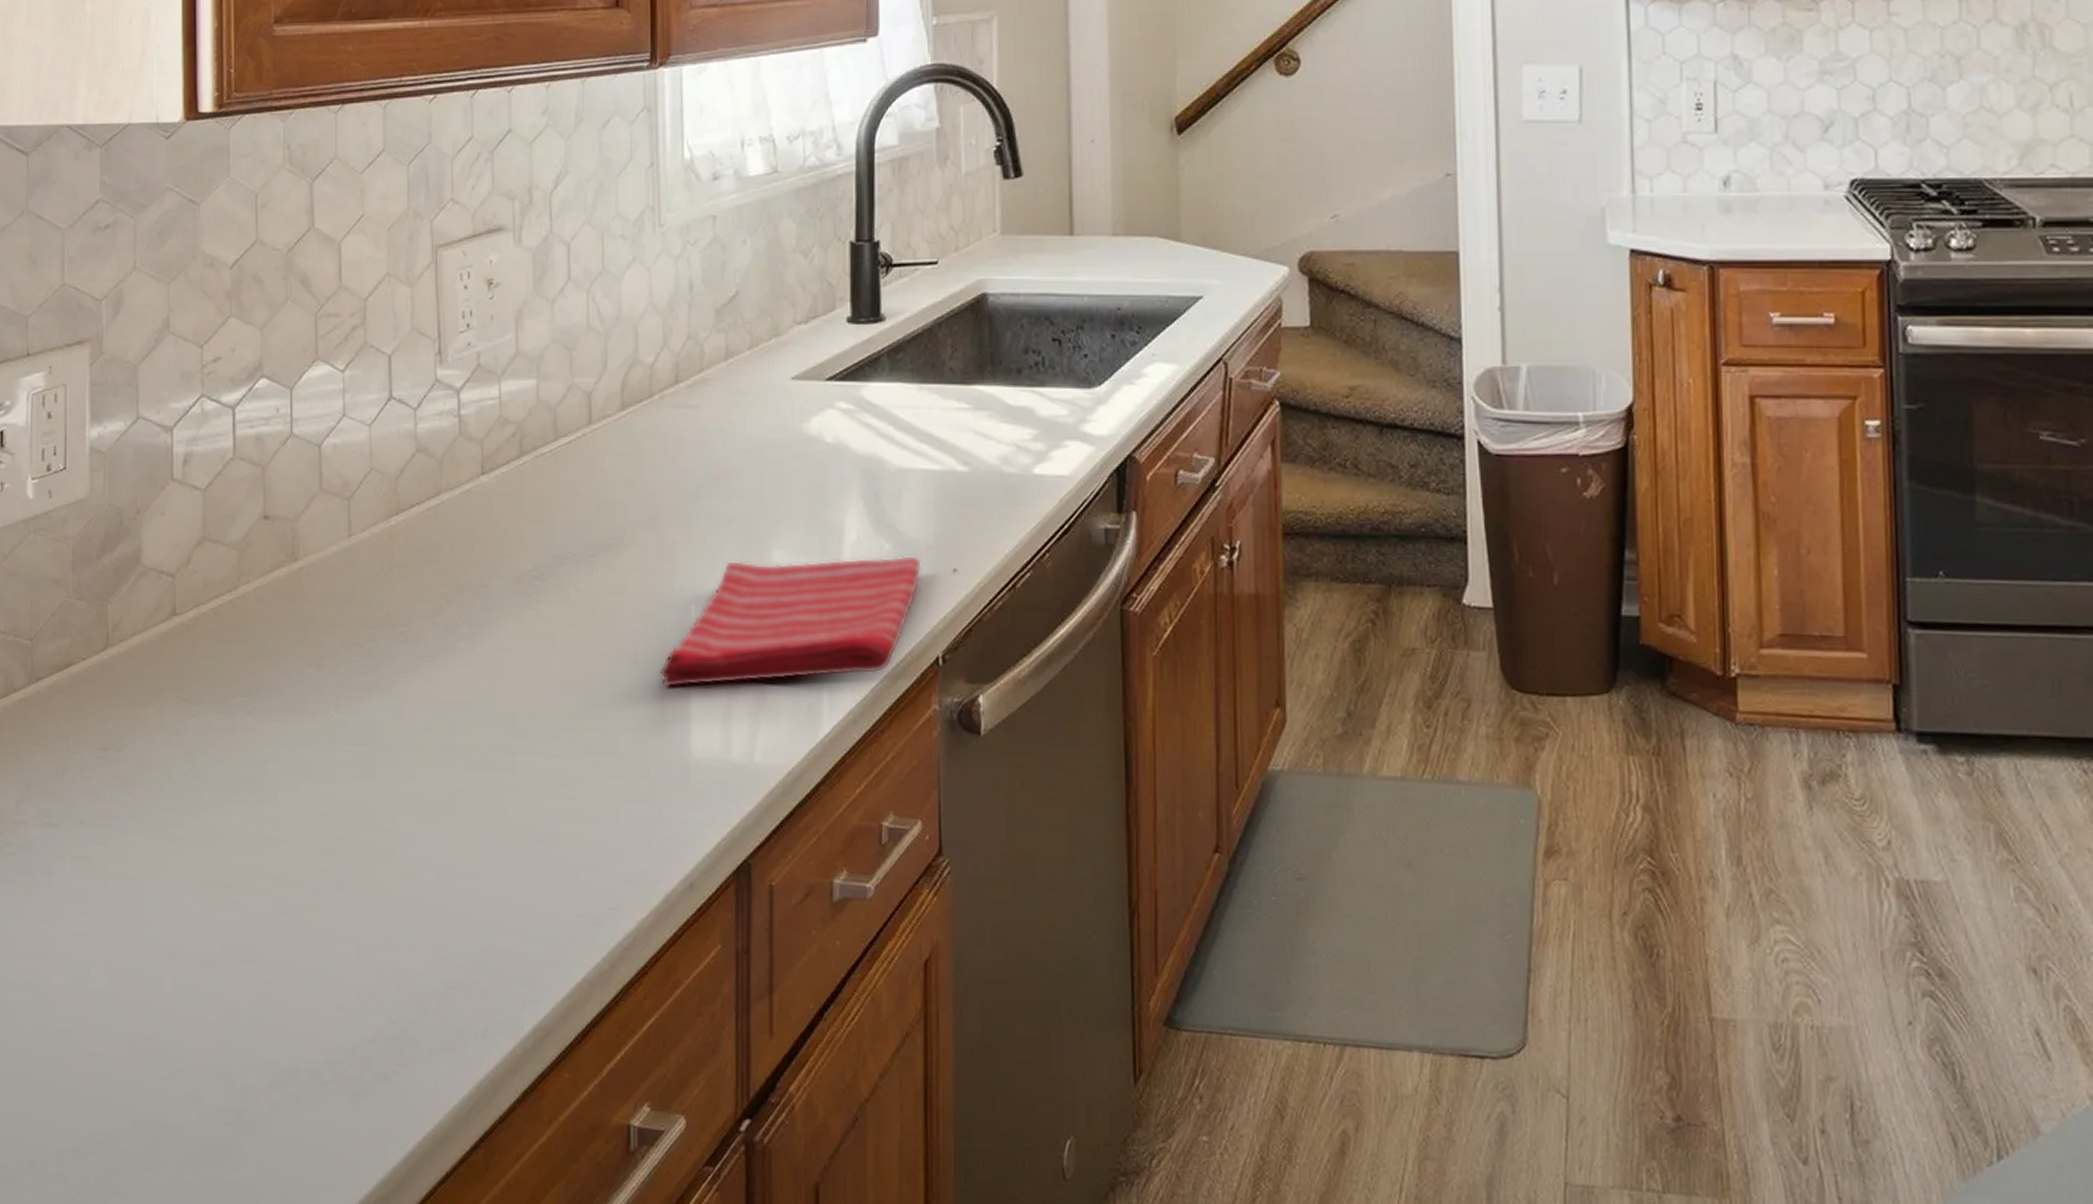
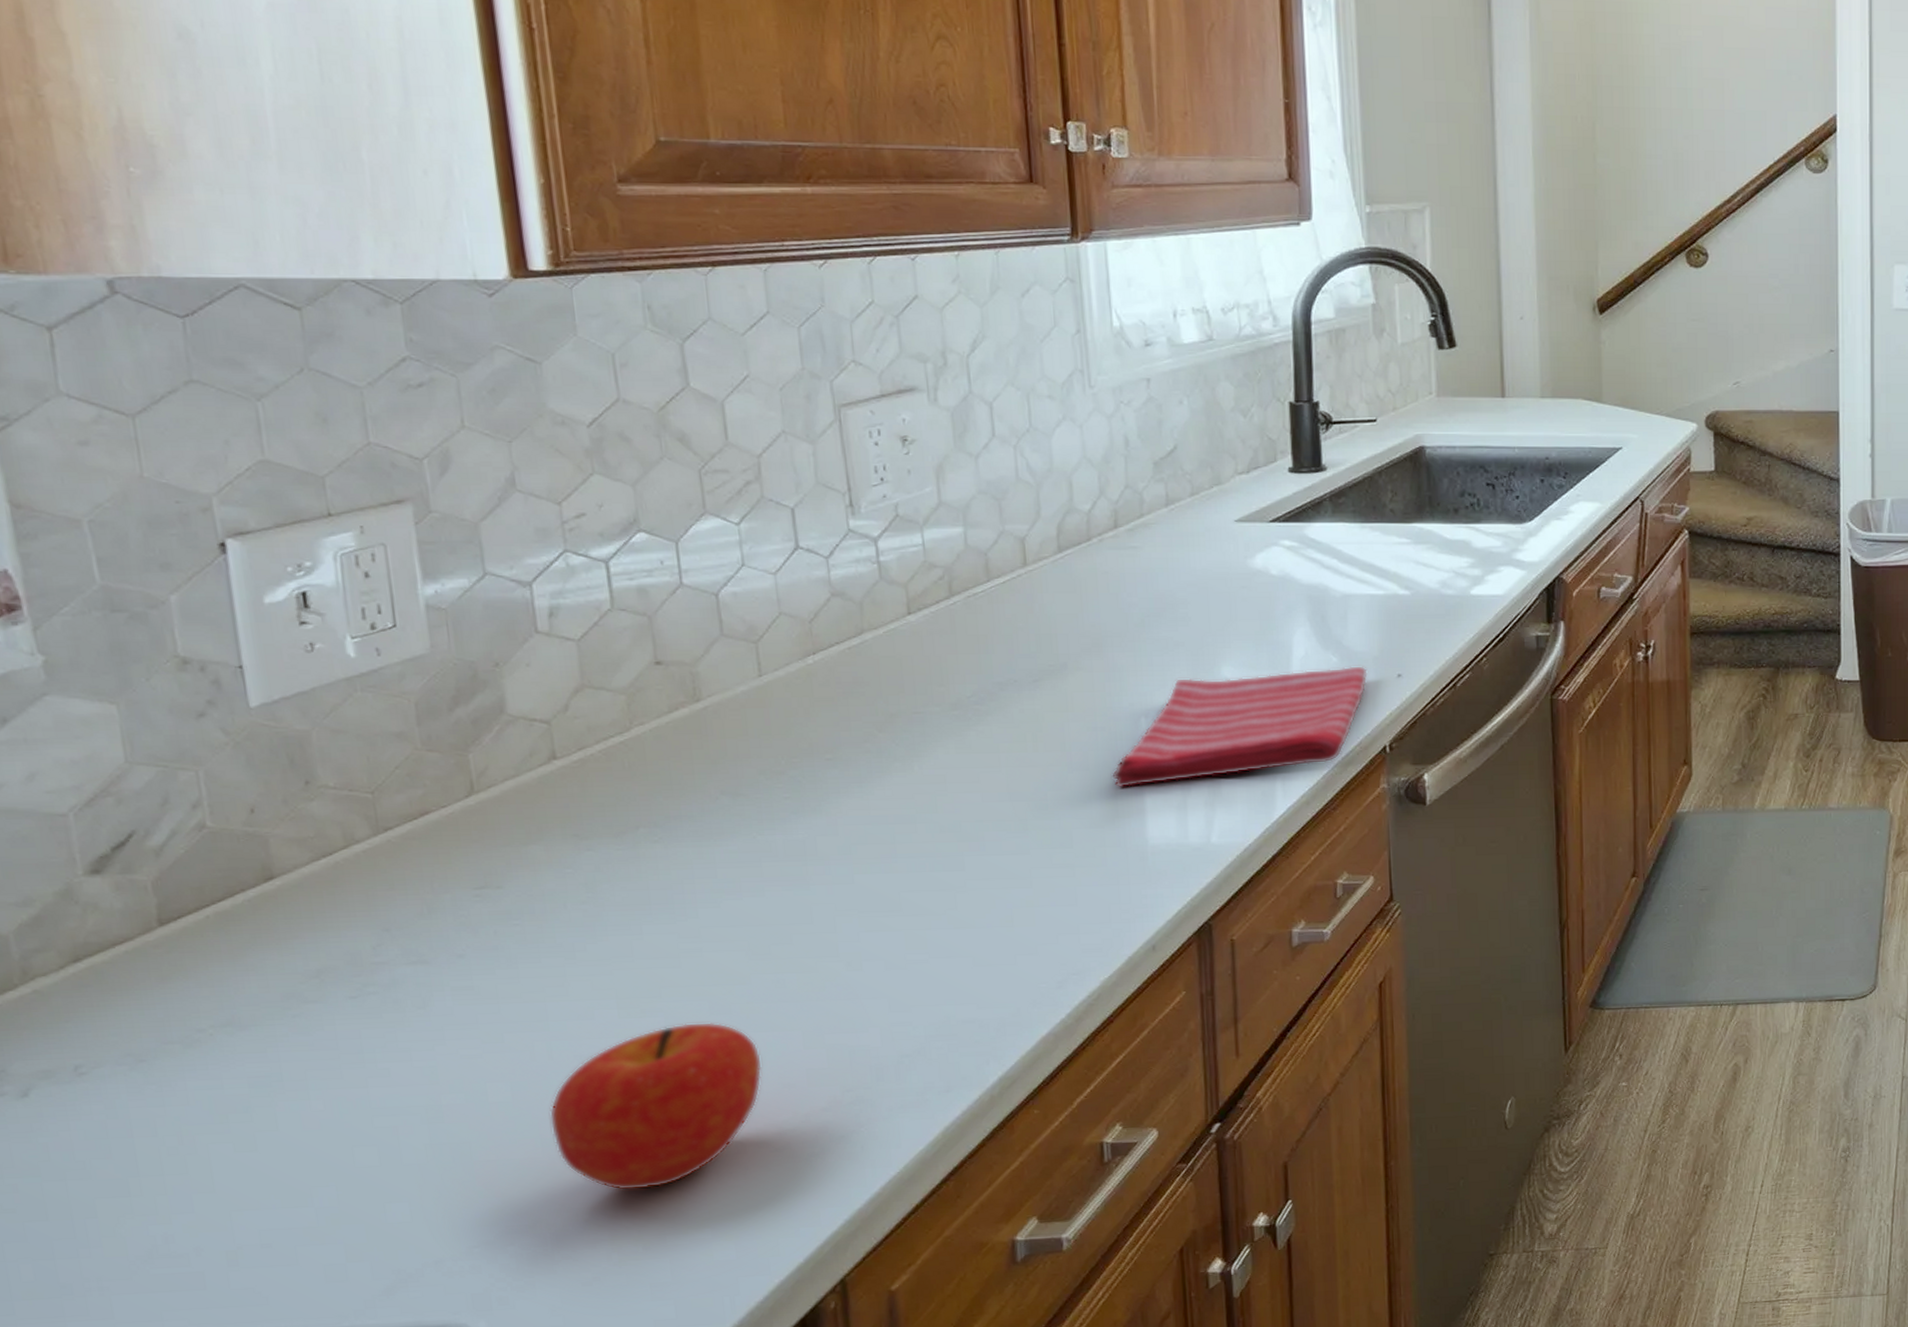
fruit: none [136,920,320,1111] -> present [549,1021,763,1191]

